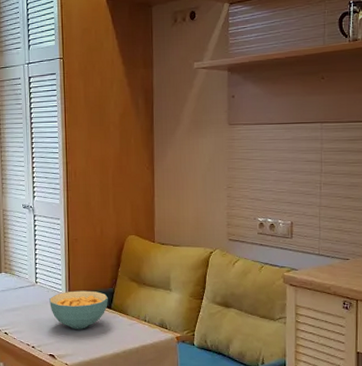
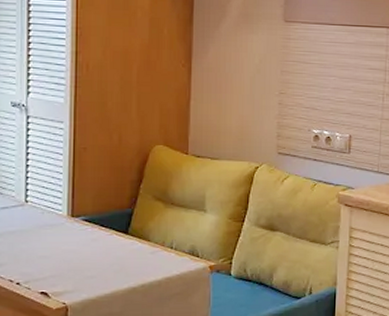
cereal bowl: present [49,290,108,329] -> none [44,212,124,260]

